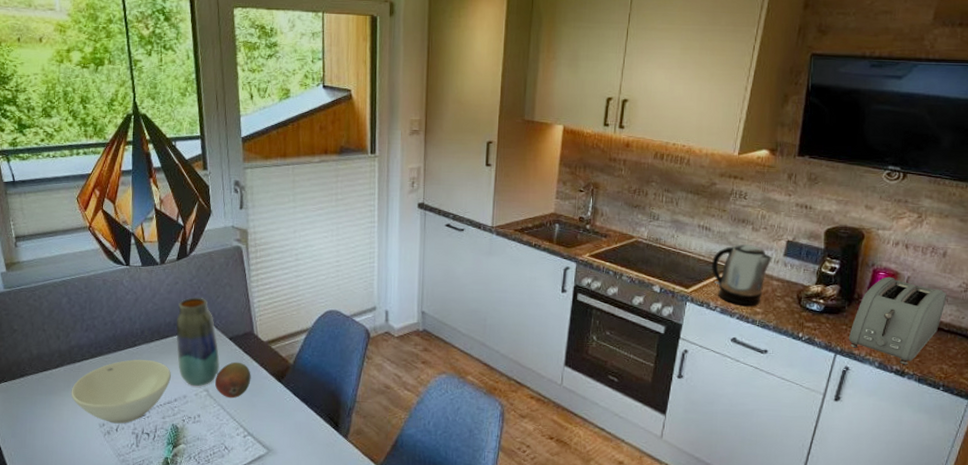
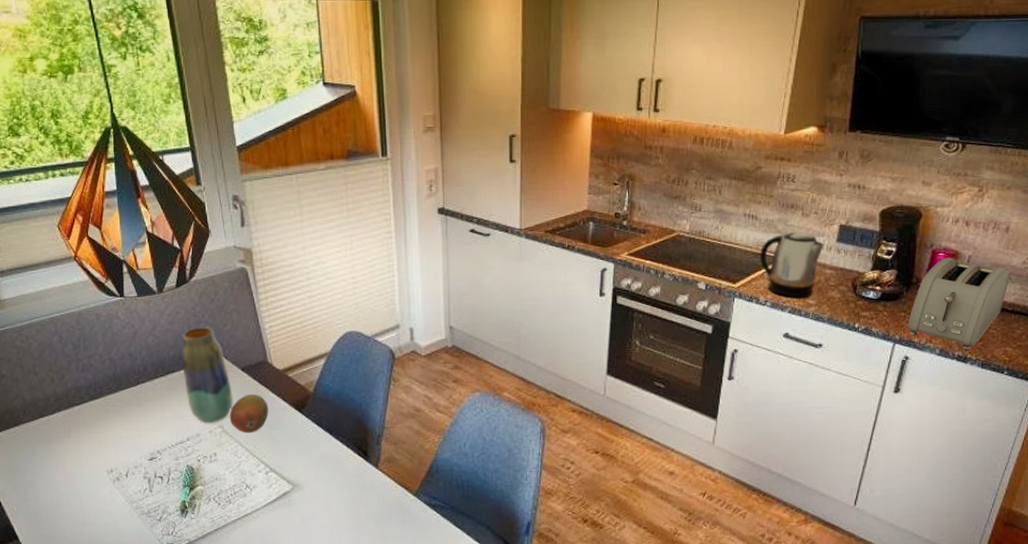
bowl: present [71,359,171,424] -> none [72,397,181,469]

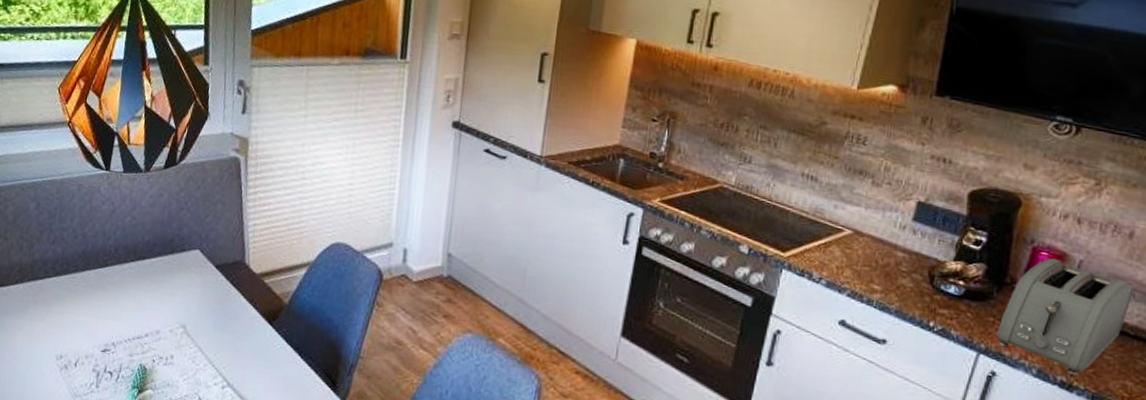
vase: present [181,326,234,423] -> none [153,213,203,321]
fruit: present [230,394,269,434] -> none [194,295,238,340]
kettle: present [760,232,824,299] -> none [817,201,897,282]

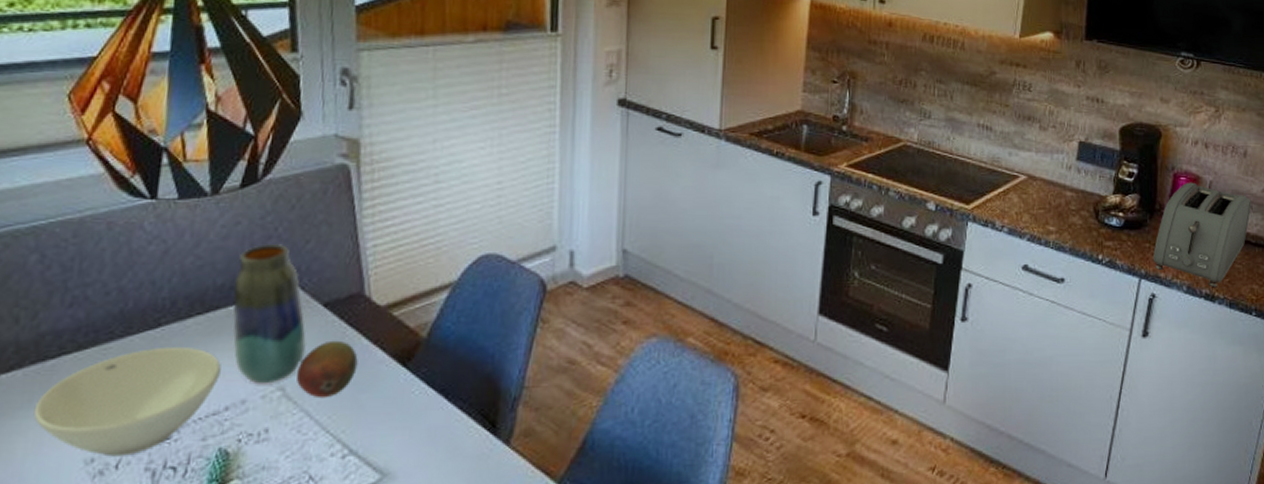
bowl: none [28,281,145,358] -> present [33,346,221,457]
vase: none [153,213,203,321] -> present [232,243,307,383]
fruit: none [194,295,238,340] -> present [297,340,358,399]

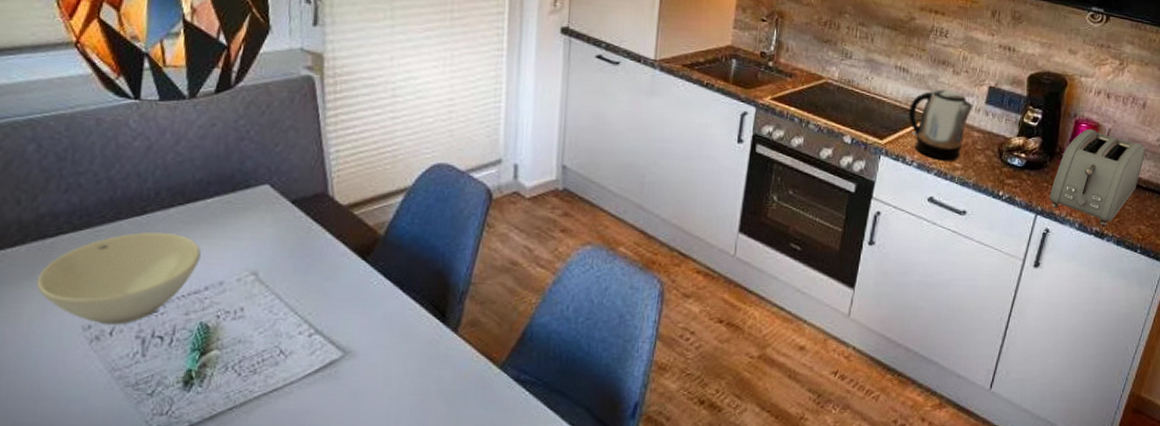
vase: present [232,243,307,383] -> none [209,144,277,268]
fruit: present [297,340,358,399] -> none [268,233,323,284]
kettle: none [996,147,1064,224] -> present [909,89,973,161]

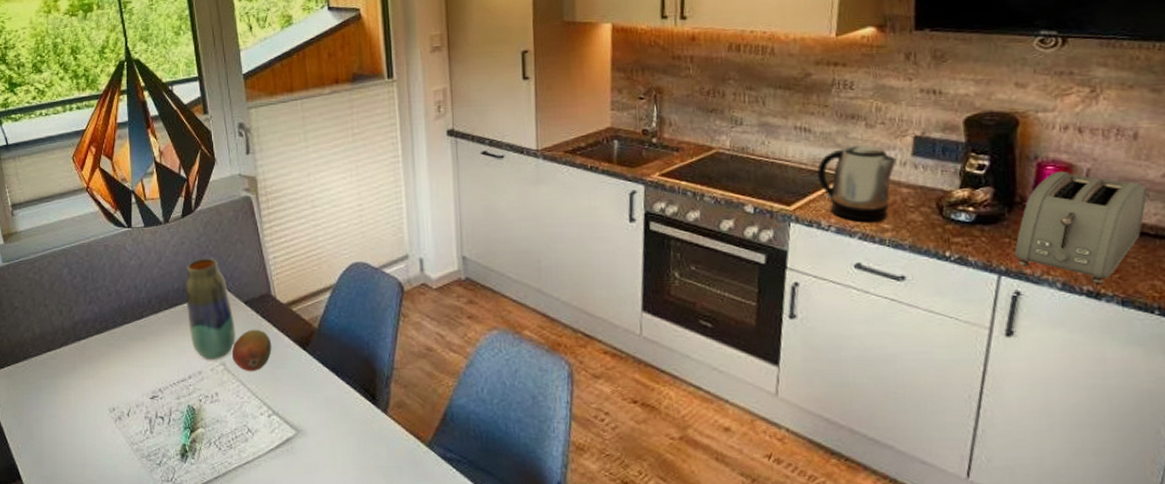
bowl: present [36,231,201,325] -> none [77,332,183,408]
vase: none [209,144,277,268] -> present [185,257,237,359]
fruit: none [268,233,323,284] -> present [232,329,272,372]

